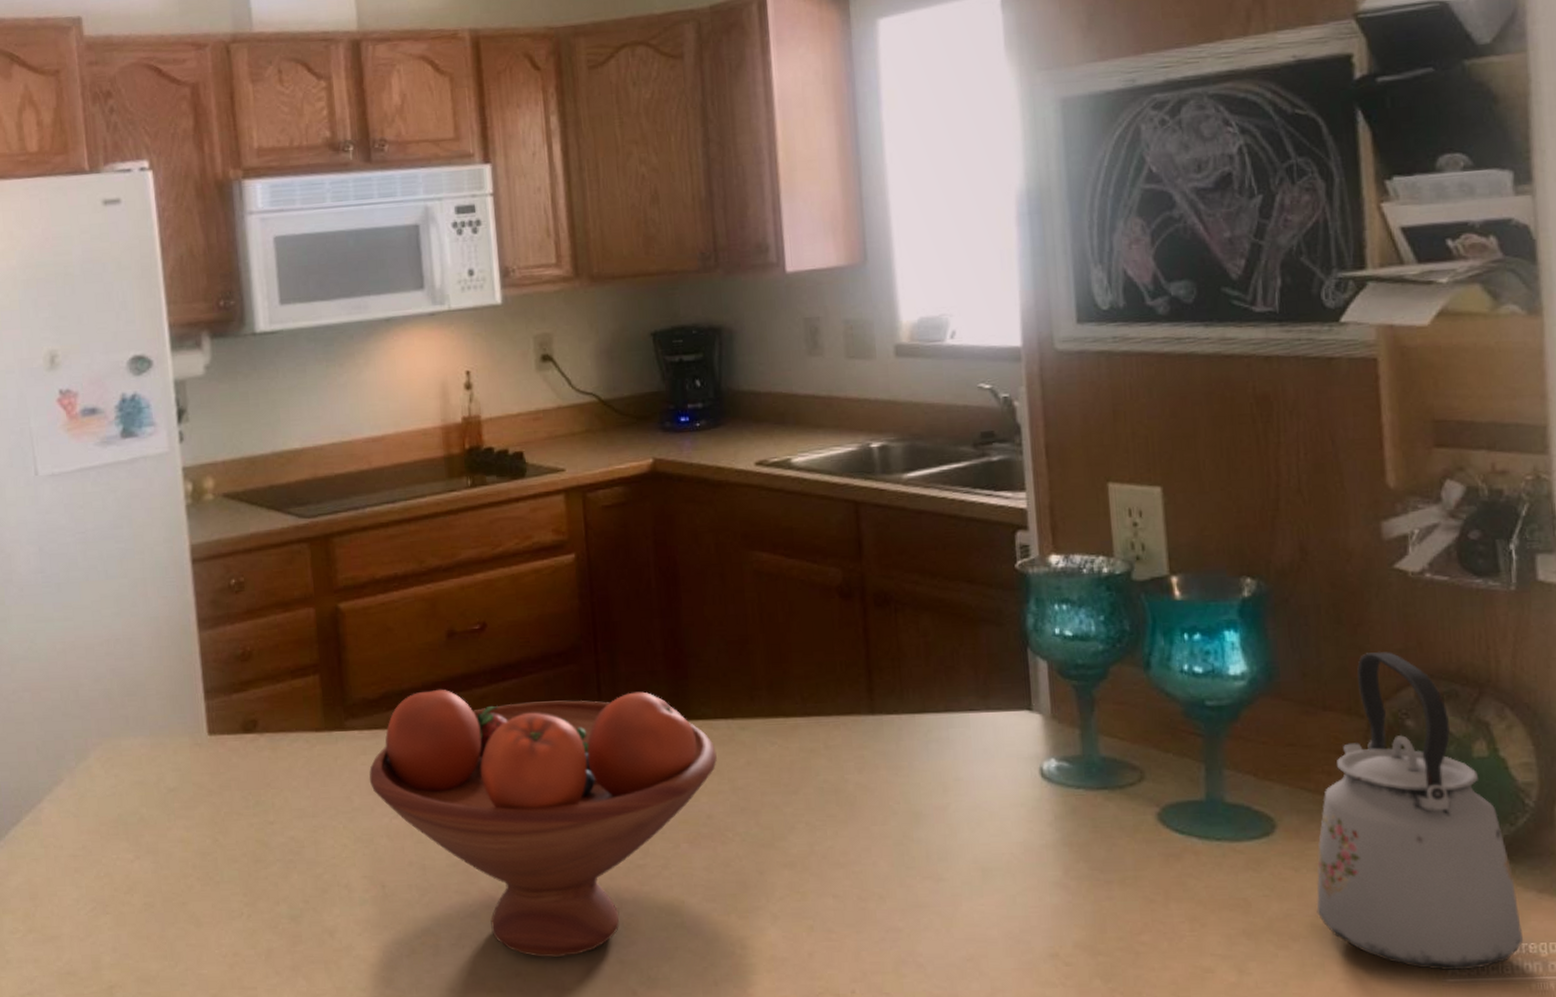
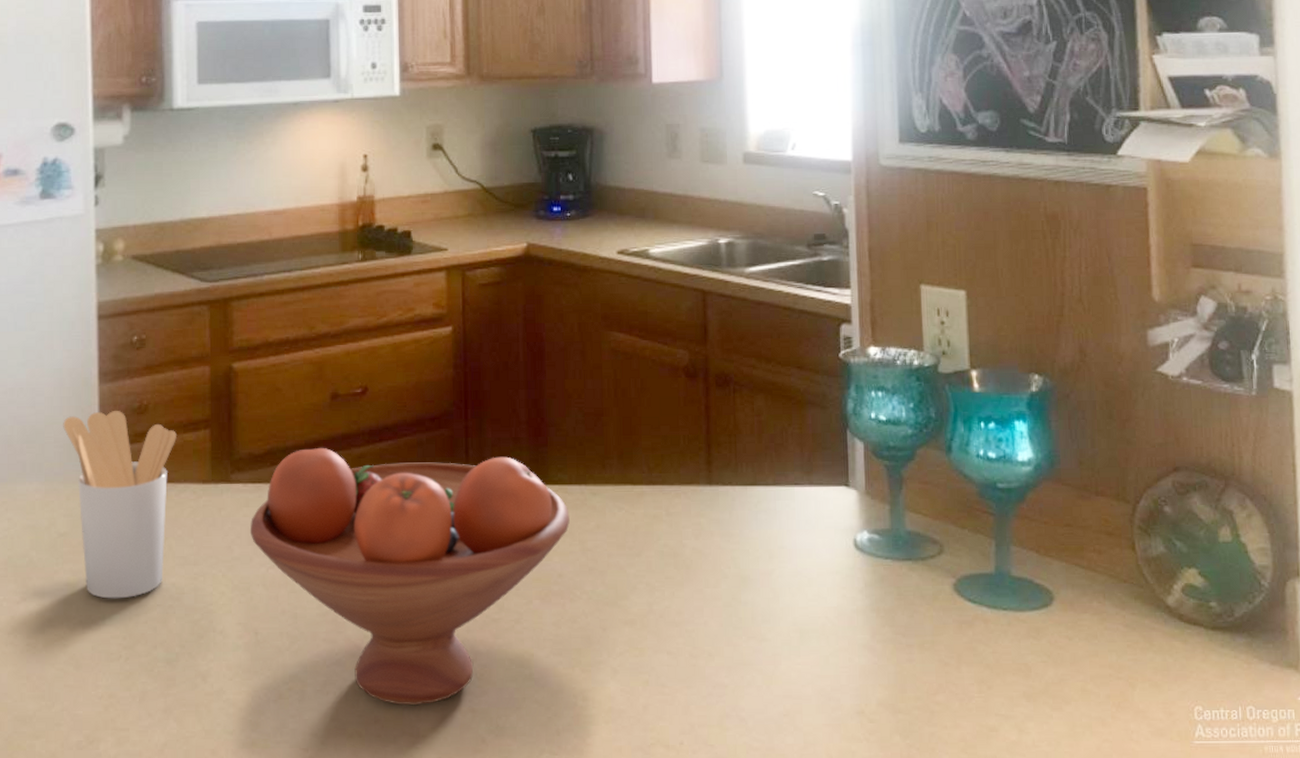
utensil holder: none [164,658,285,855] -> present [63,410,176,599]
kettle: present [1316,651,1524,971] -> none [1086,444,1259,734]

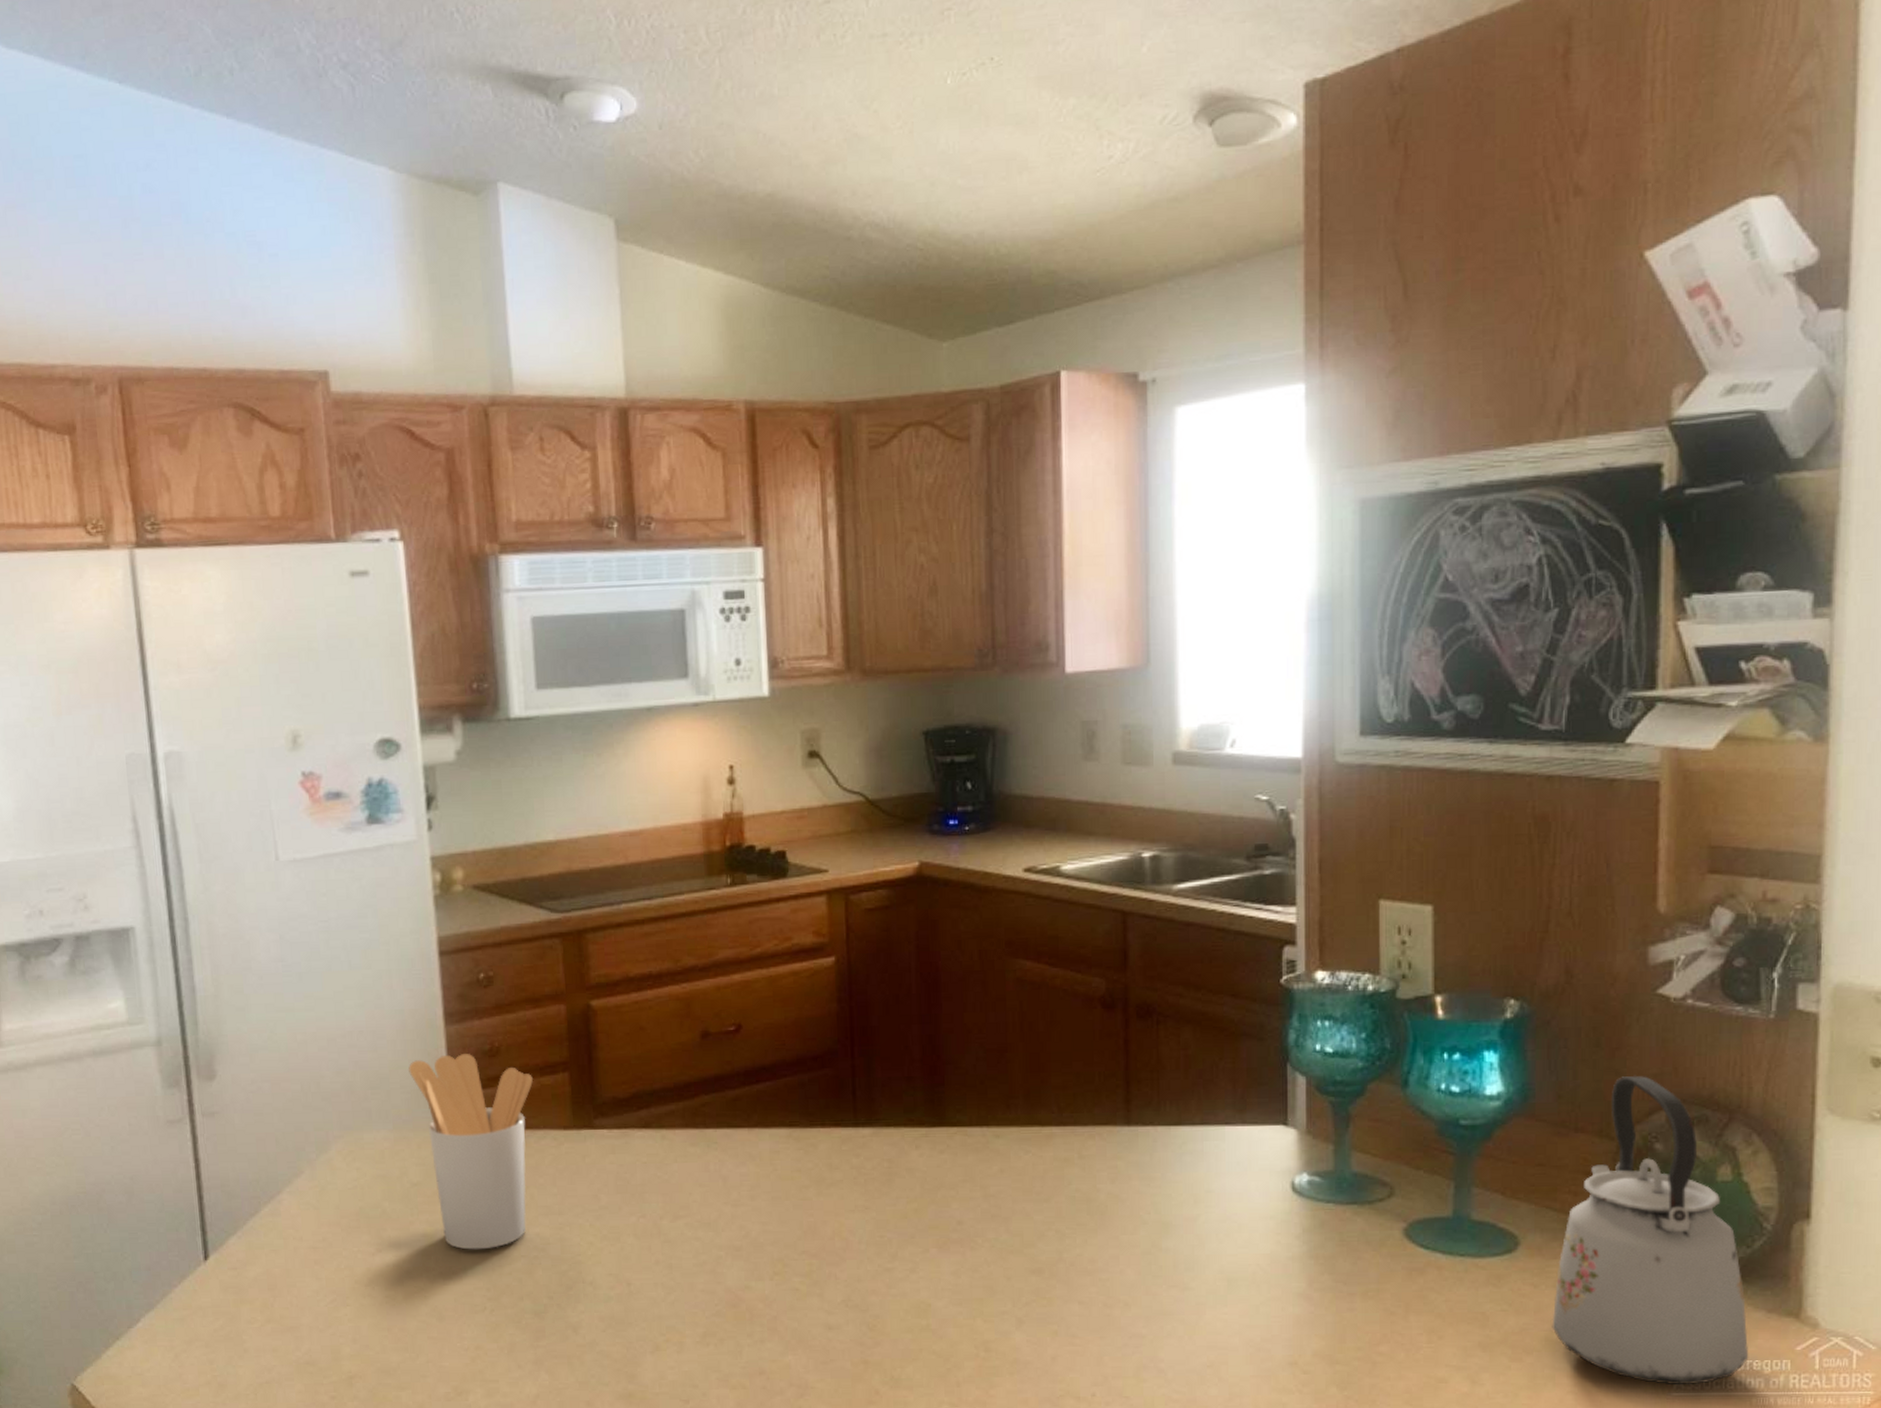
fruit bowl: present [249,447,570,706] -> none [617,1089,970,1357]
kettle: none [1086,444,1259,734] -> present [1552,1075,1749,1385]

